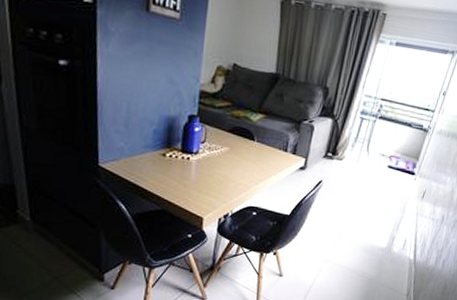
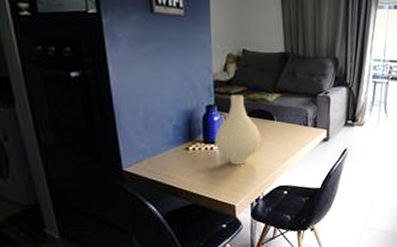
vase: none [192,108,239,180] -> present [214,95,261,165]

